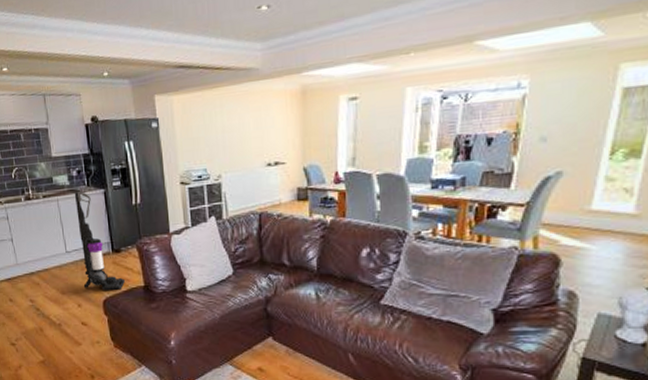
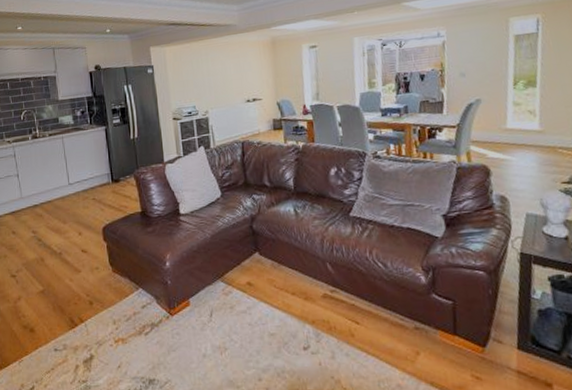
vacuum cleaner: present [74,191,126,290] -> none [78,129,124,218]

